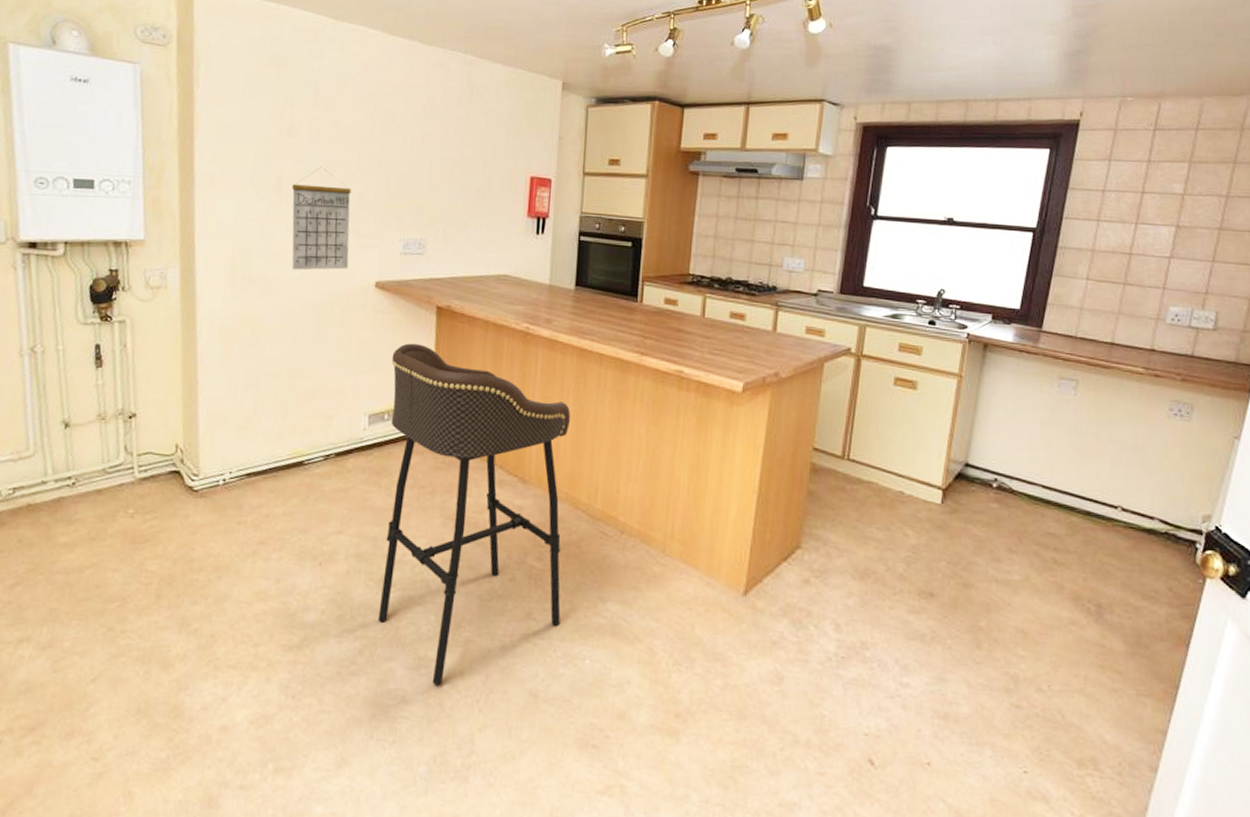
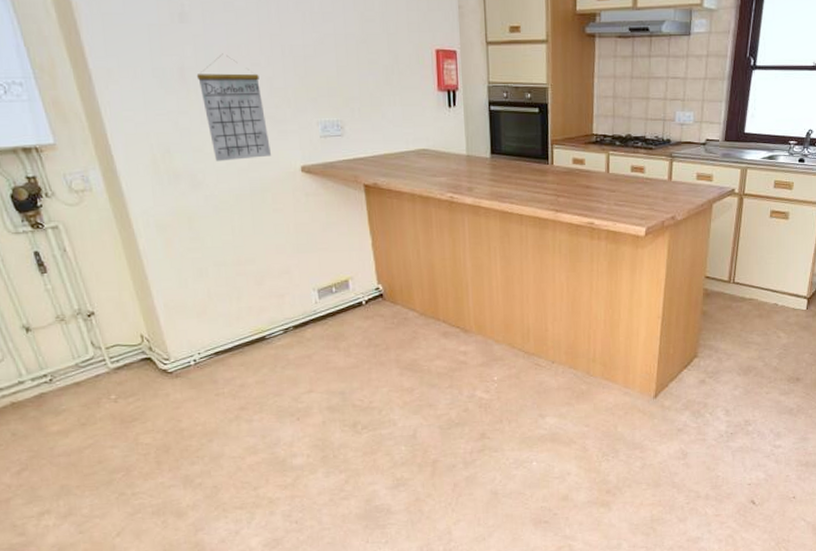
bar stool: present [378,343,570,685] -> none [329,221,509,497]

